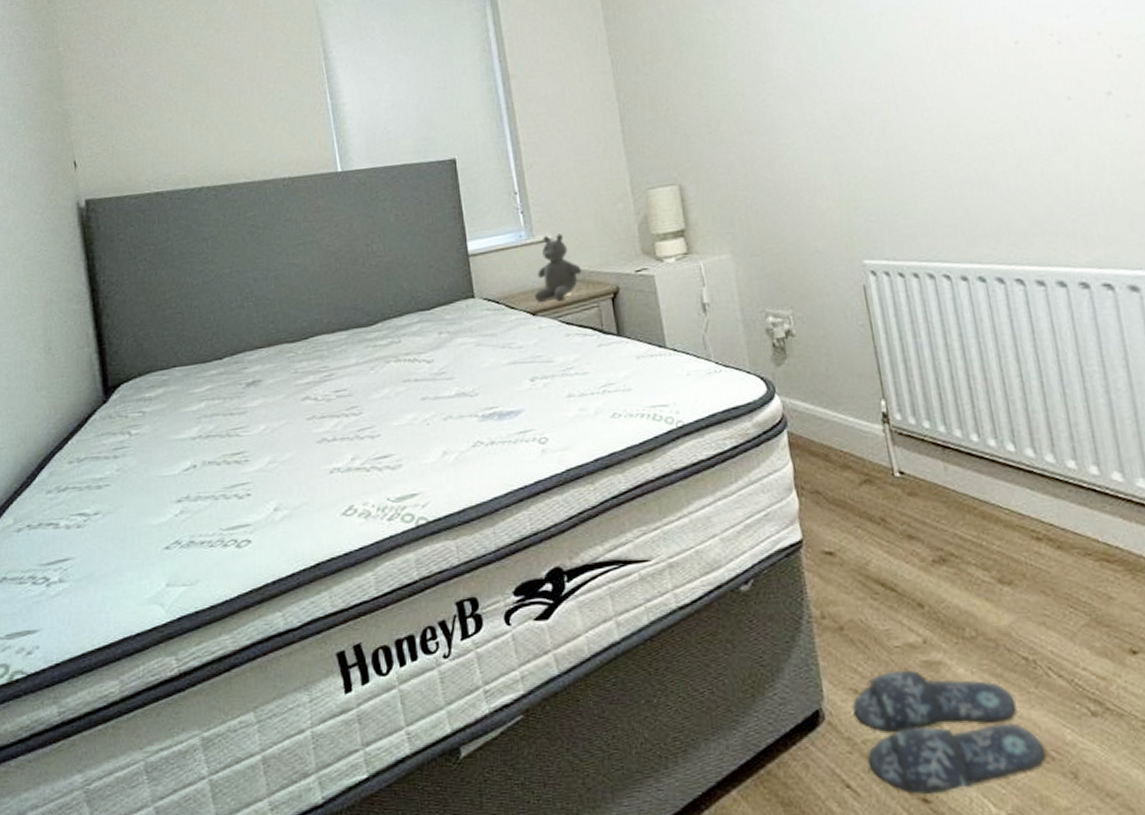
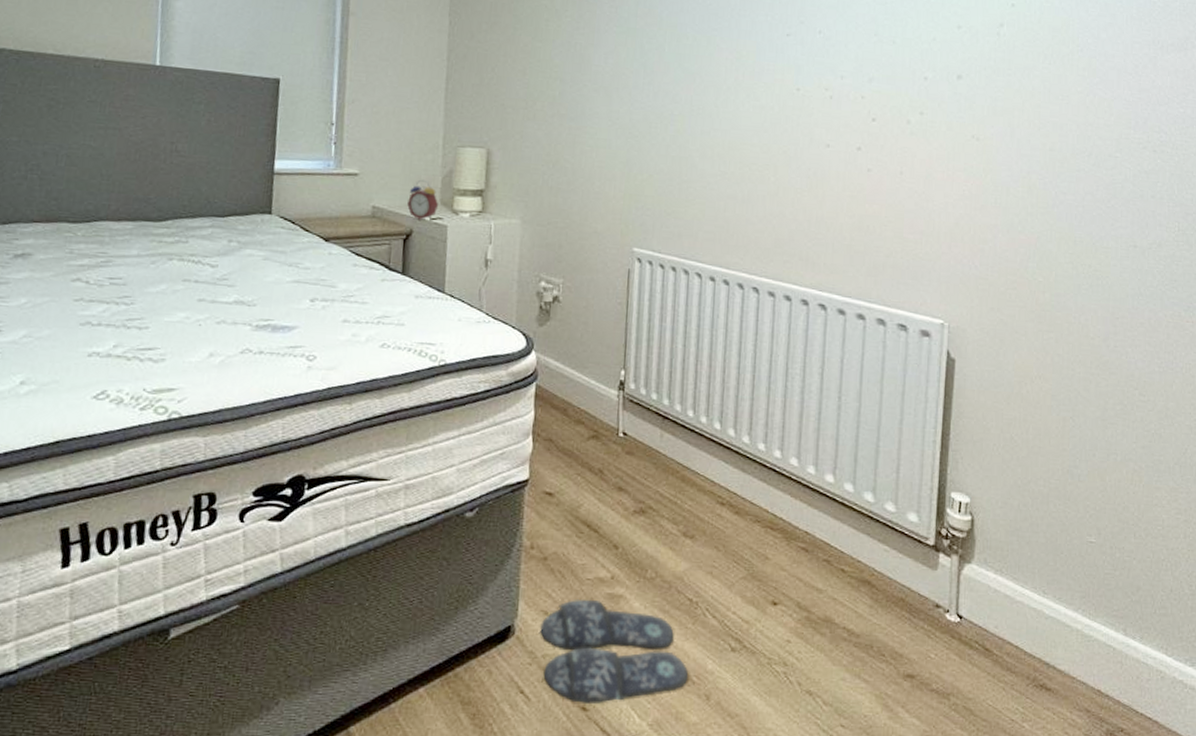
stuffed bear: present [534,233,582,302] -> none [330,169,381,233]
alarm clock: none [607,231,640,275] -> present [407,179,438,220]

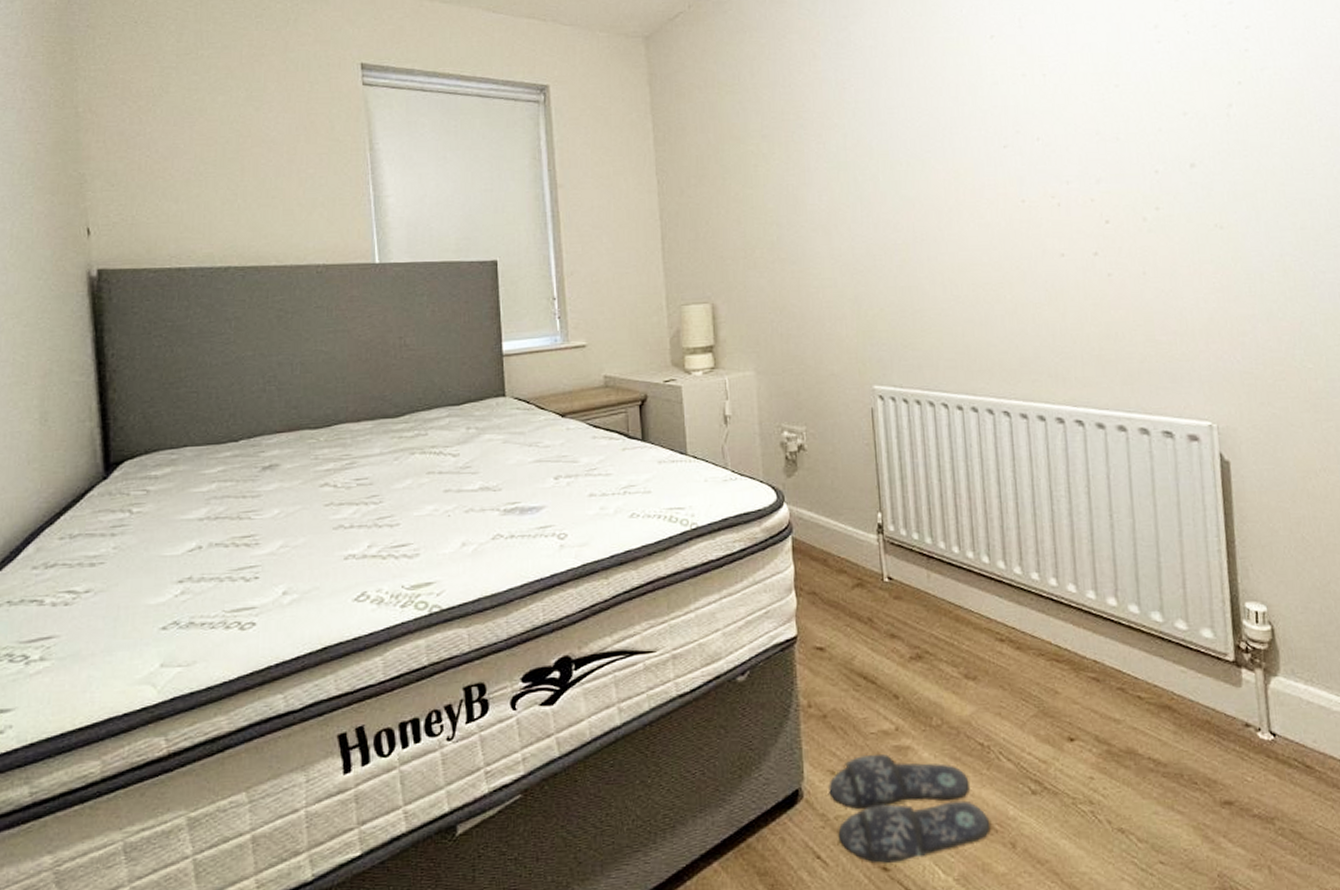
alarm clock: present [407,179,438,220] -> none [639,342,669,384]

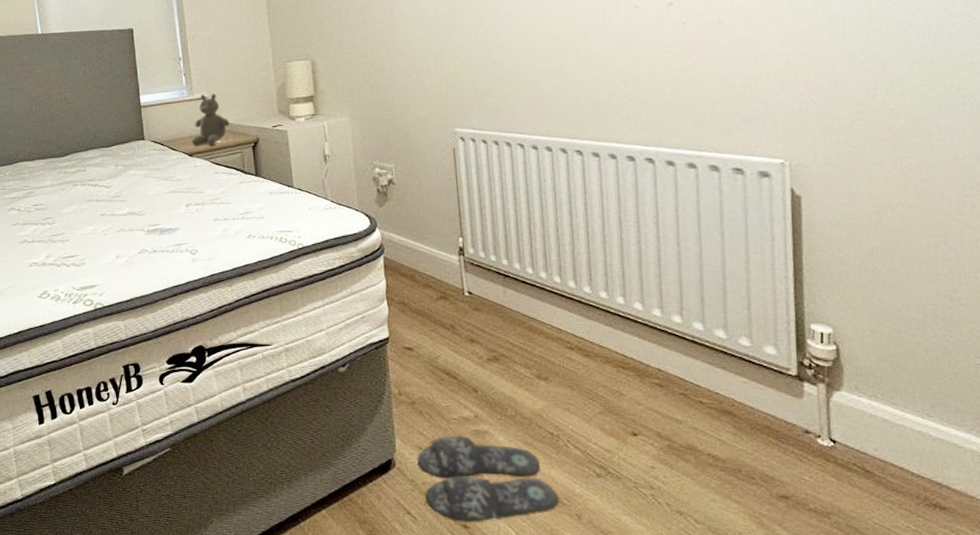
stuffed bear: none [564,340,613,405] -> present [191,93,230,146]

